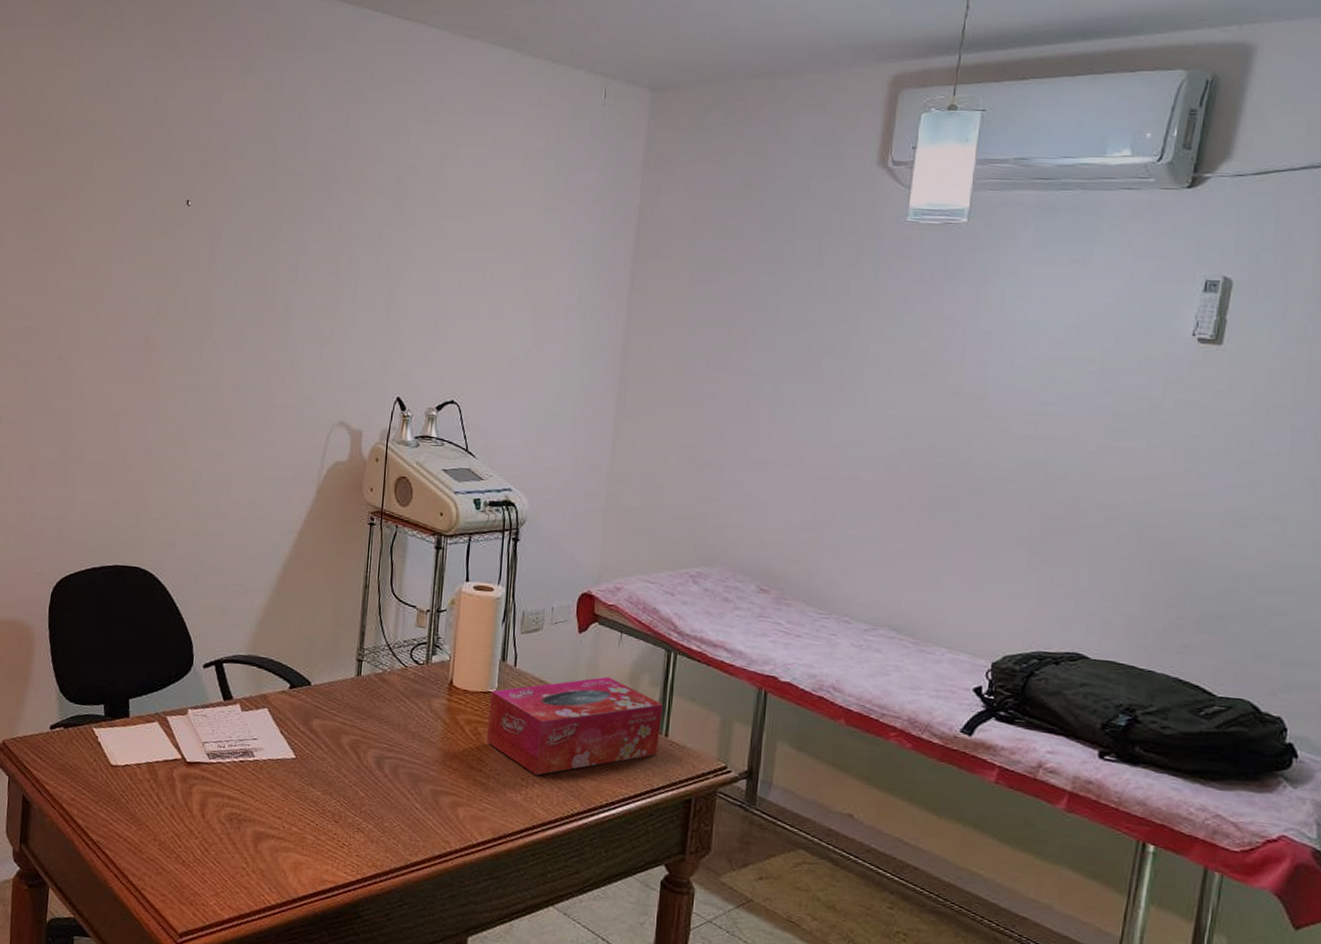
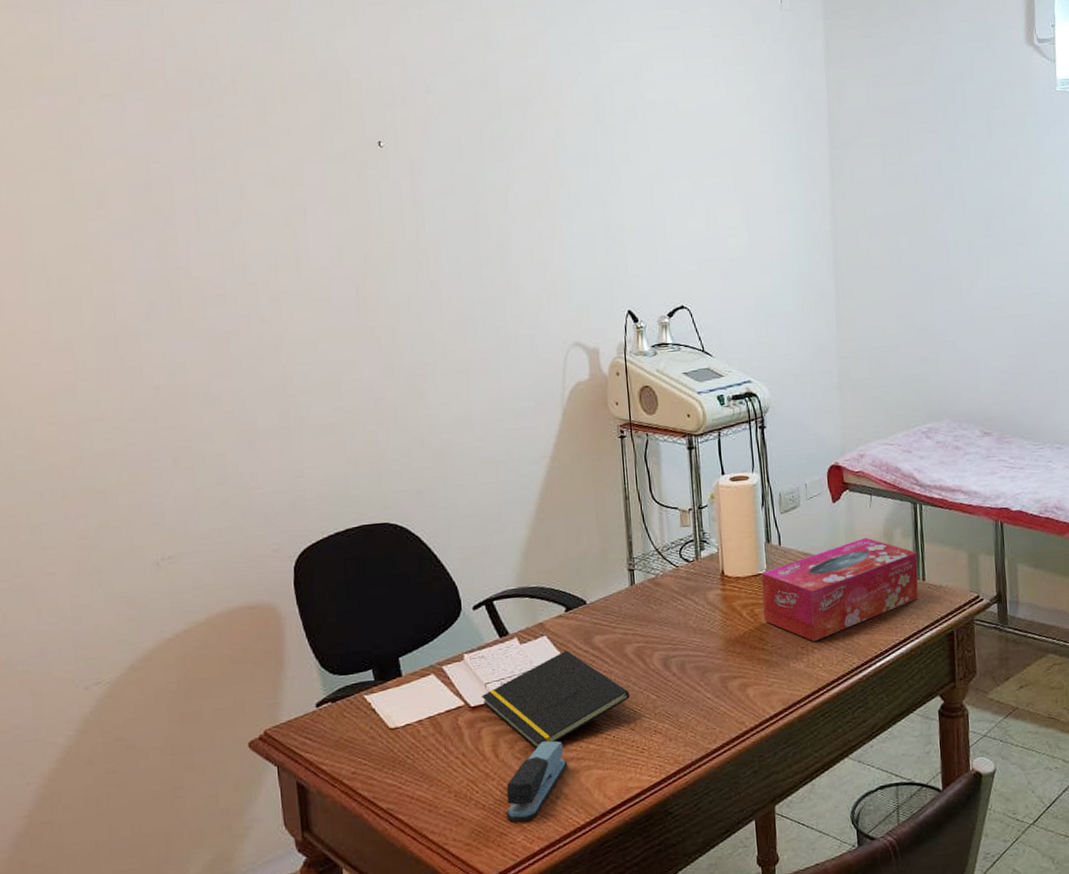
notepad: none [198,726,339,818] -> present [482,649,630,749]
stapler: none [202,812,269,887] -> present [506,740,568,822]

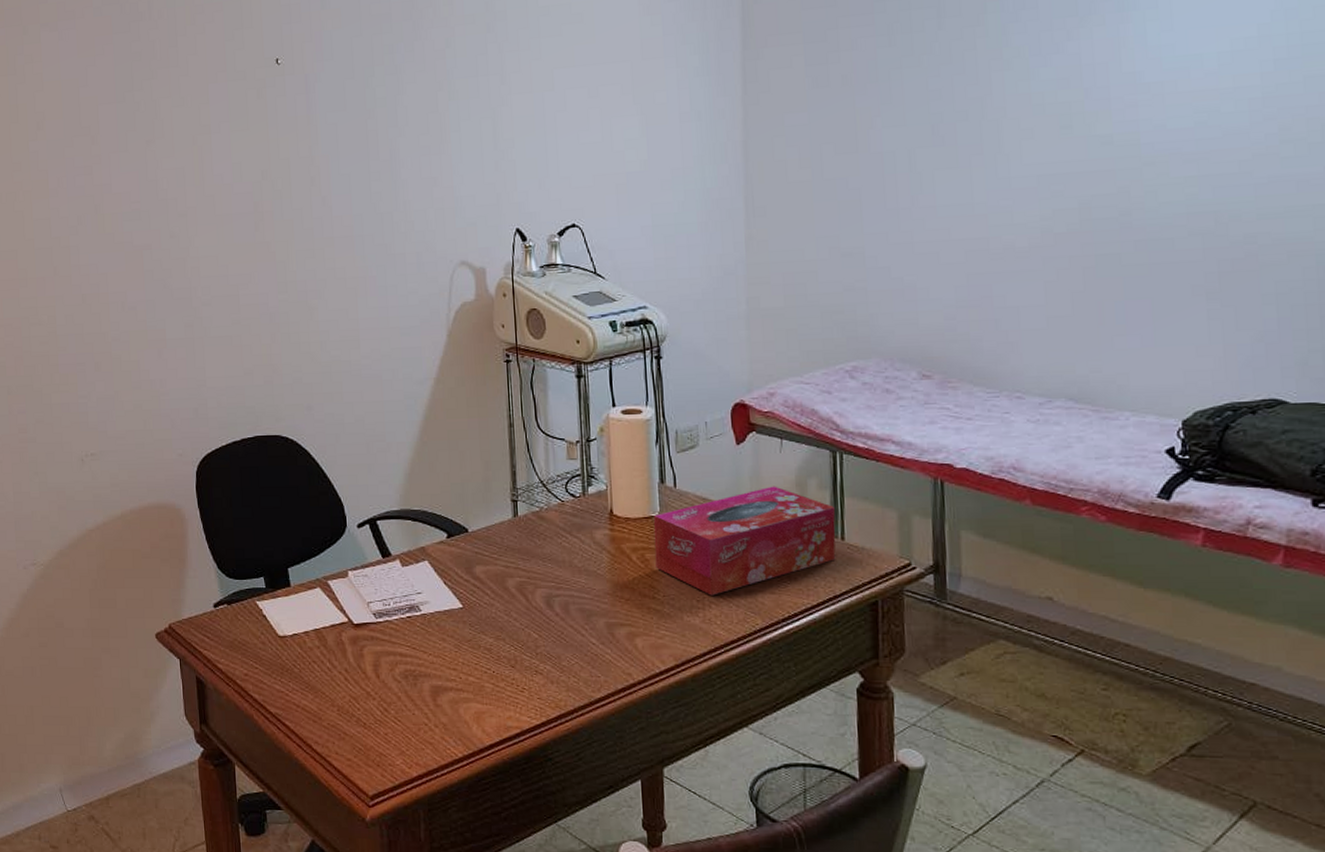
notepad: present [482,649,630,749] -> none [364,577,511,674]
stapler: present [506,740,568,822] -> none [385,668,447,745]

